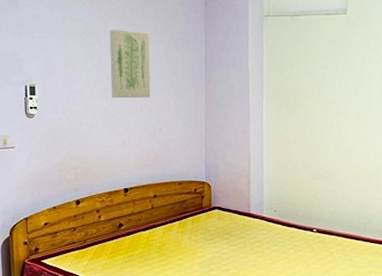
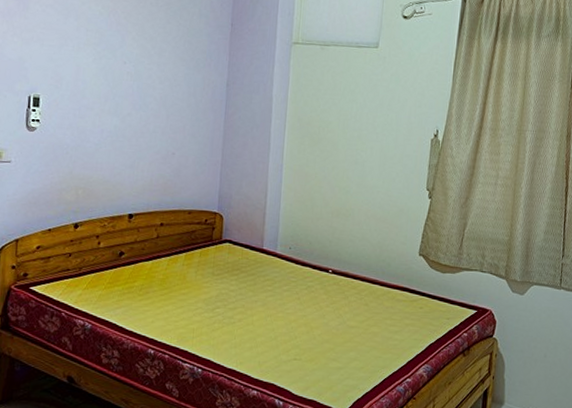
wall art: present [109,30,151,99] -> none [122,44,169,119]

